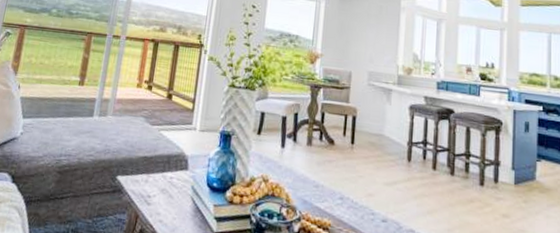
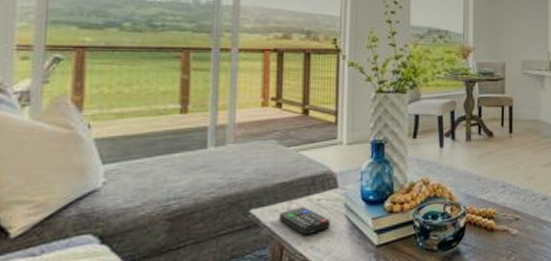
remote control: none [137,181,179,209] -> present [279,207,331,236]

